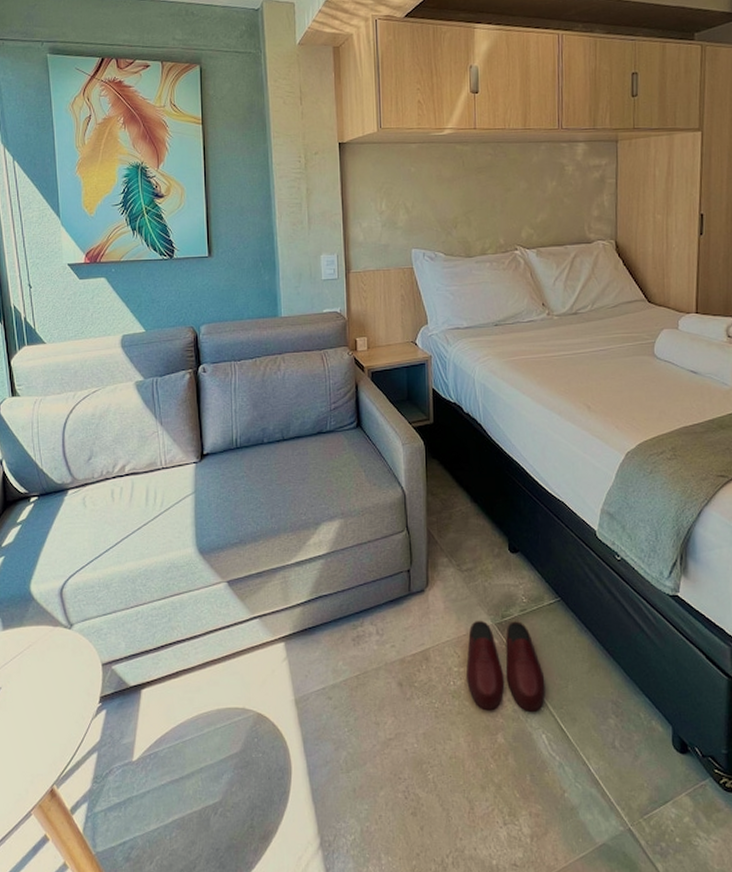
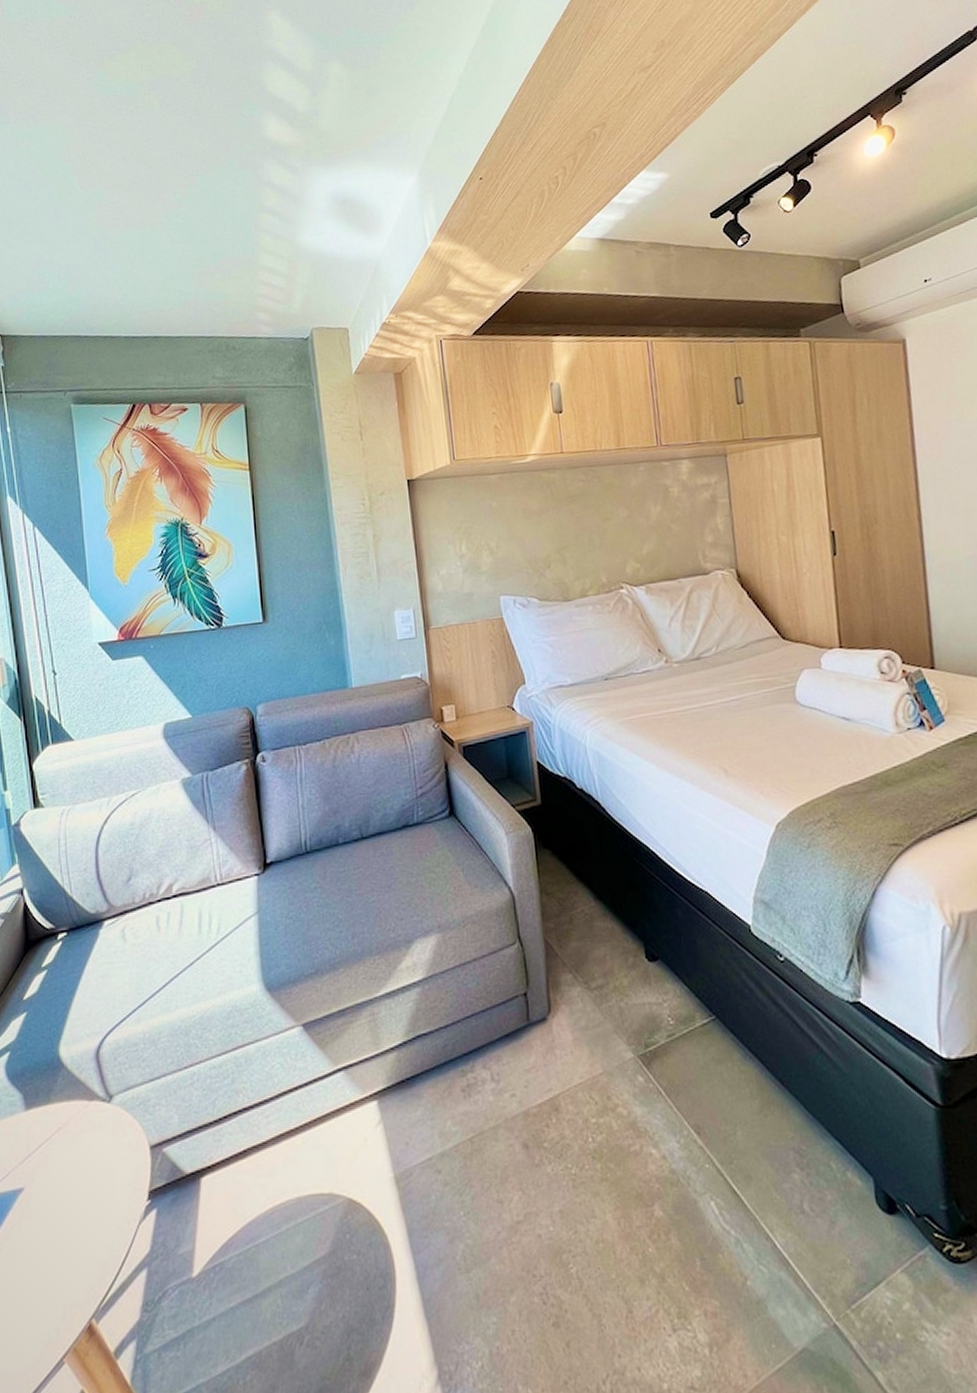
slippers: present [466,621,545,712] -> none [606,1050,709,1174]

